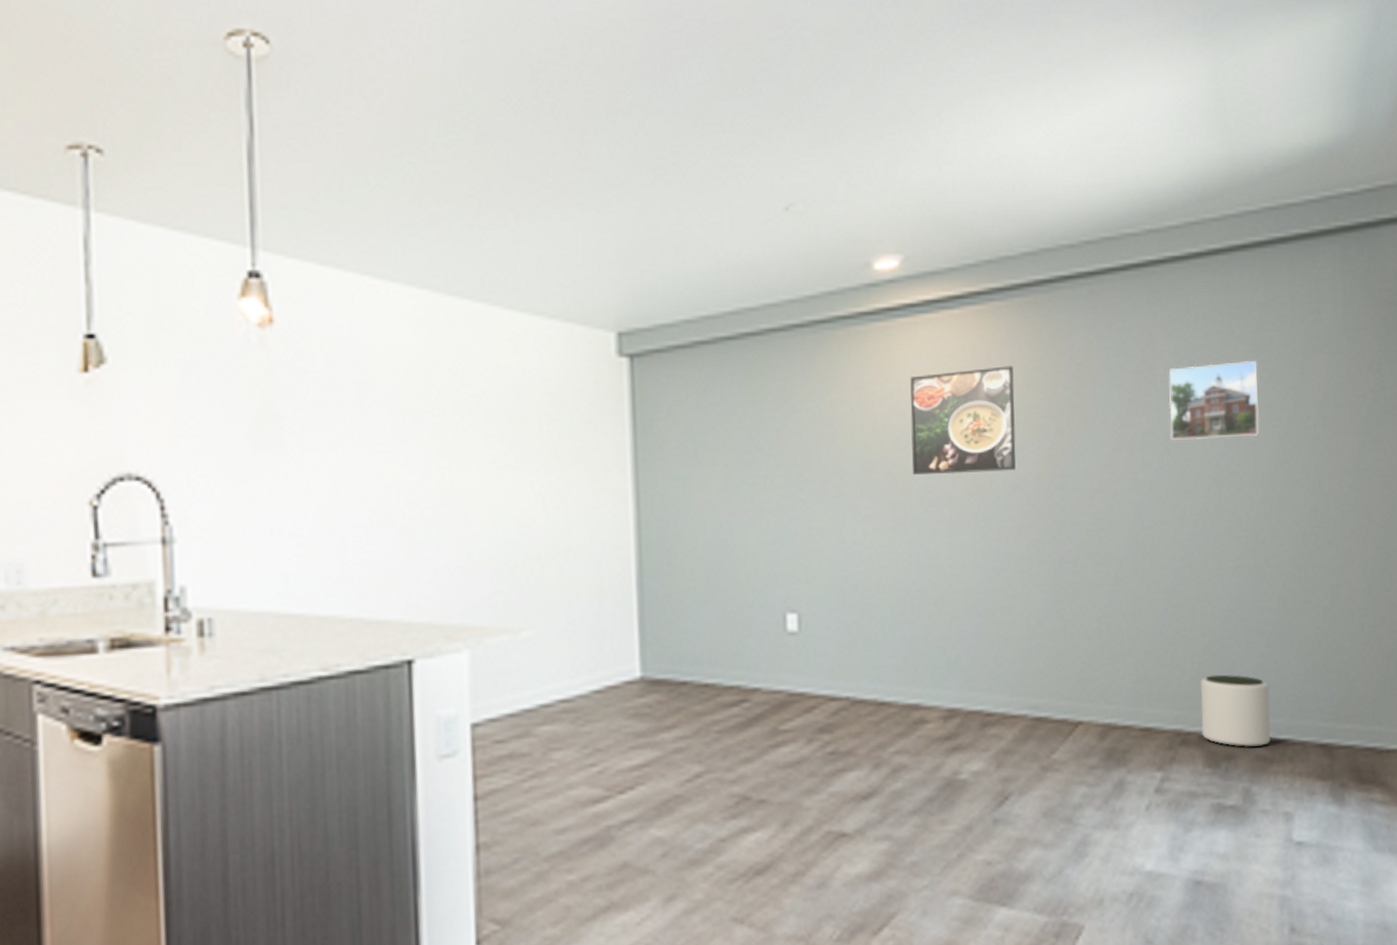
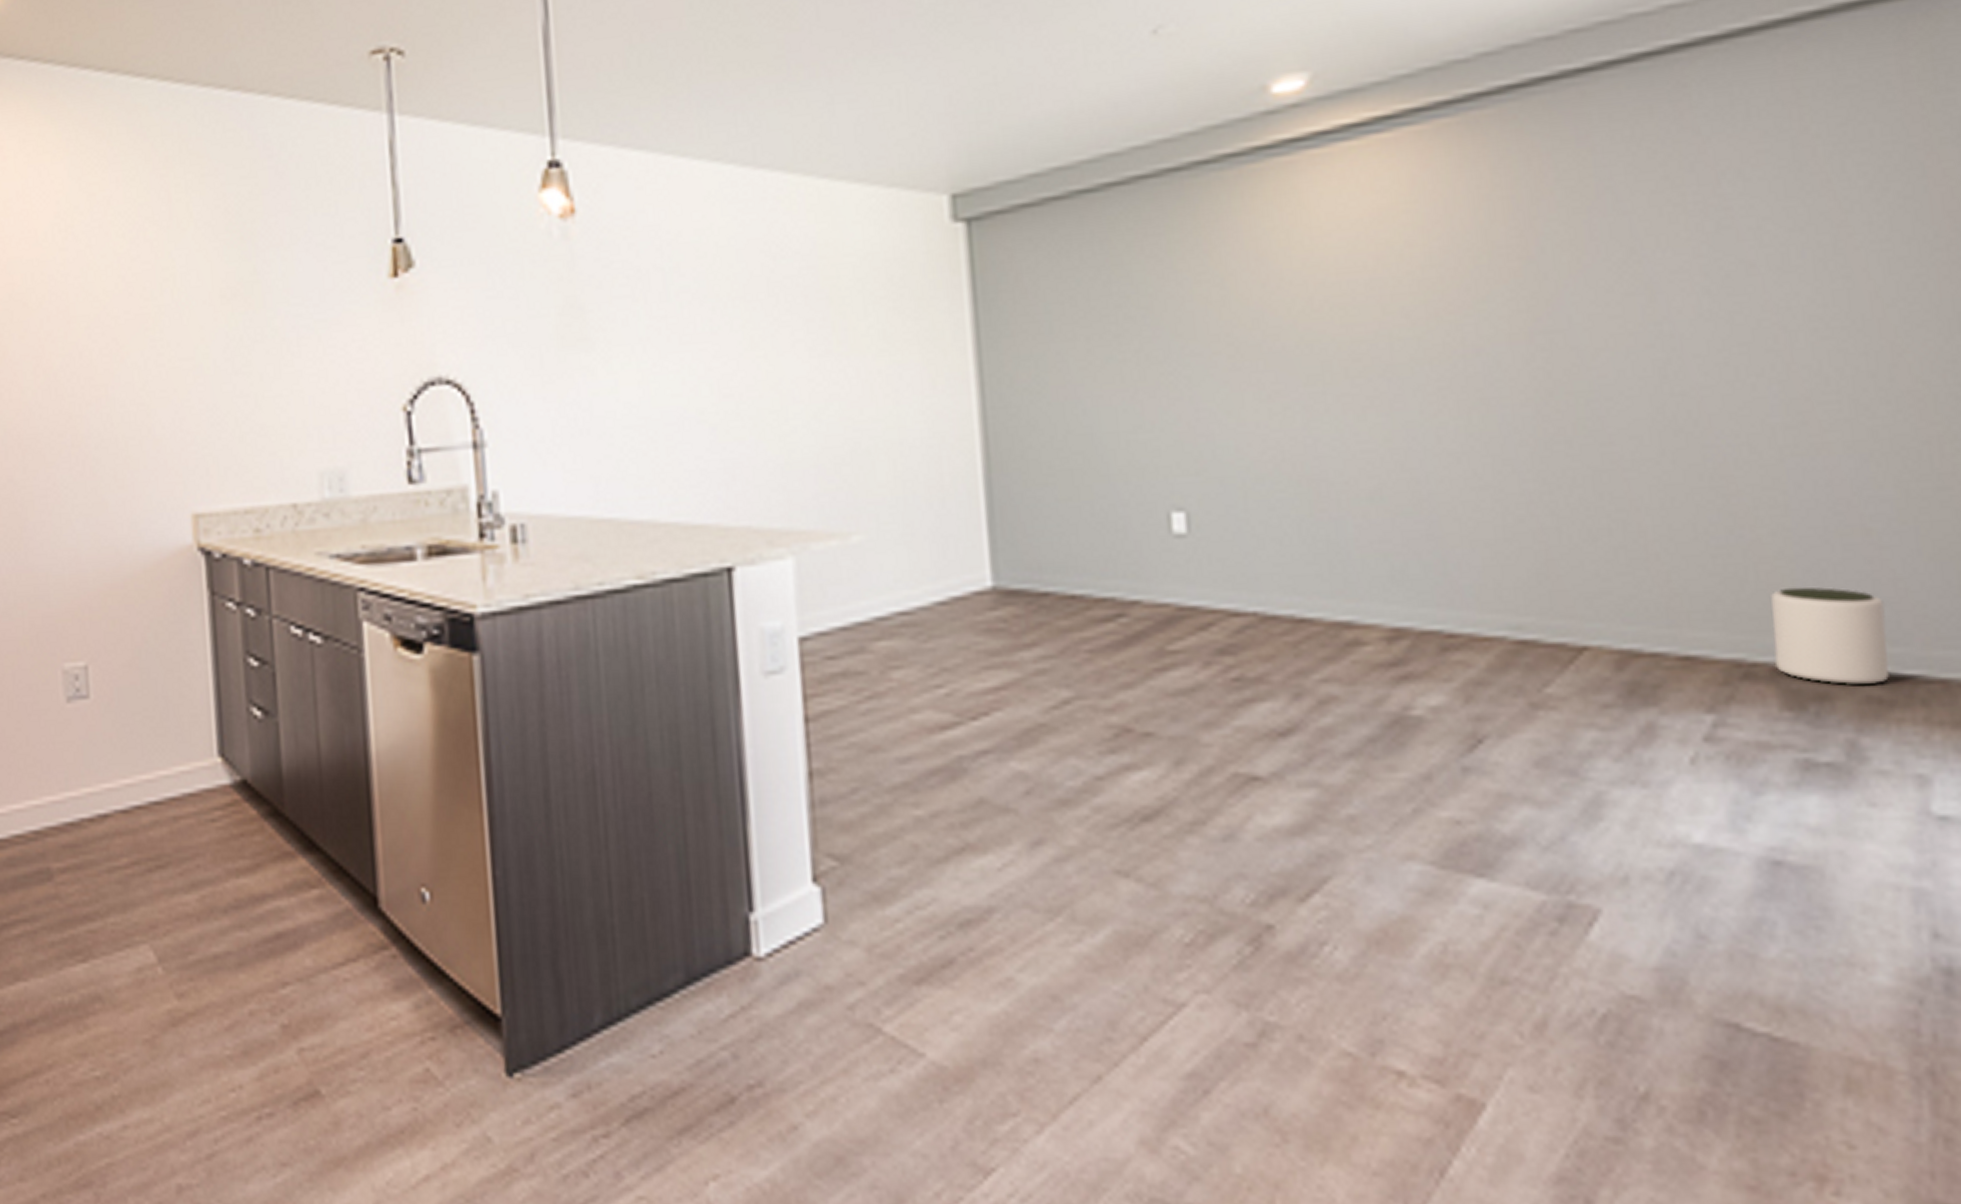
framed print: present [910,366,1016,475] -> none [1325,197,1479,340]
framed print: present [1169,360,1260,441] -> none [1706,164,1856,278]

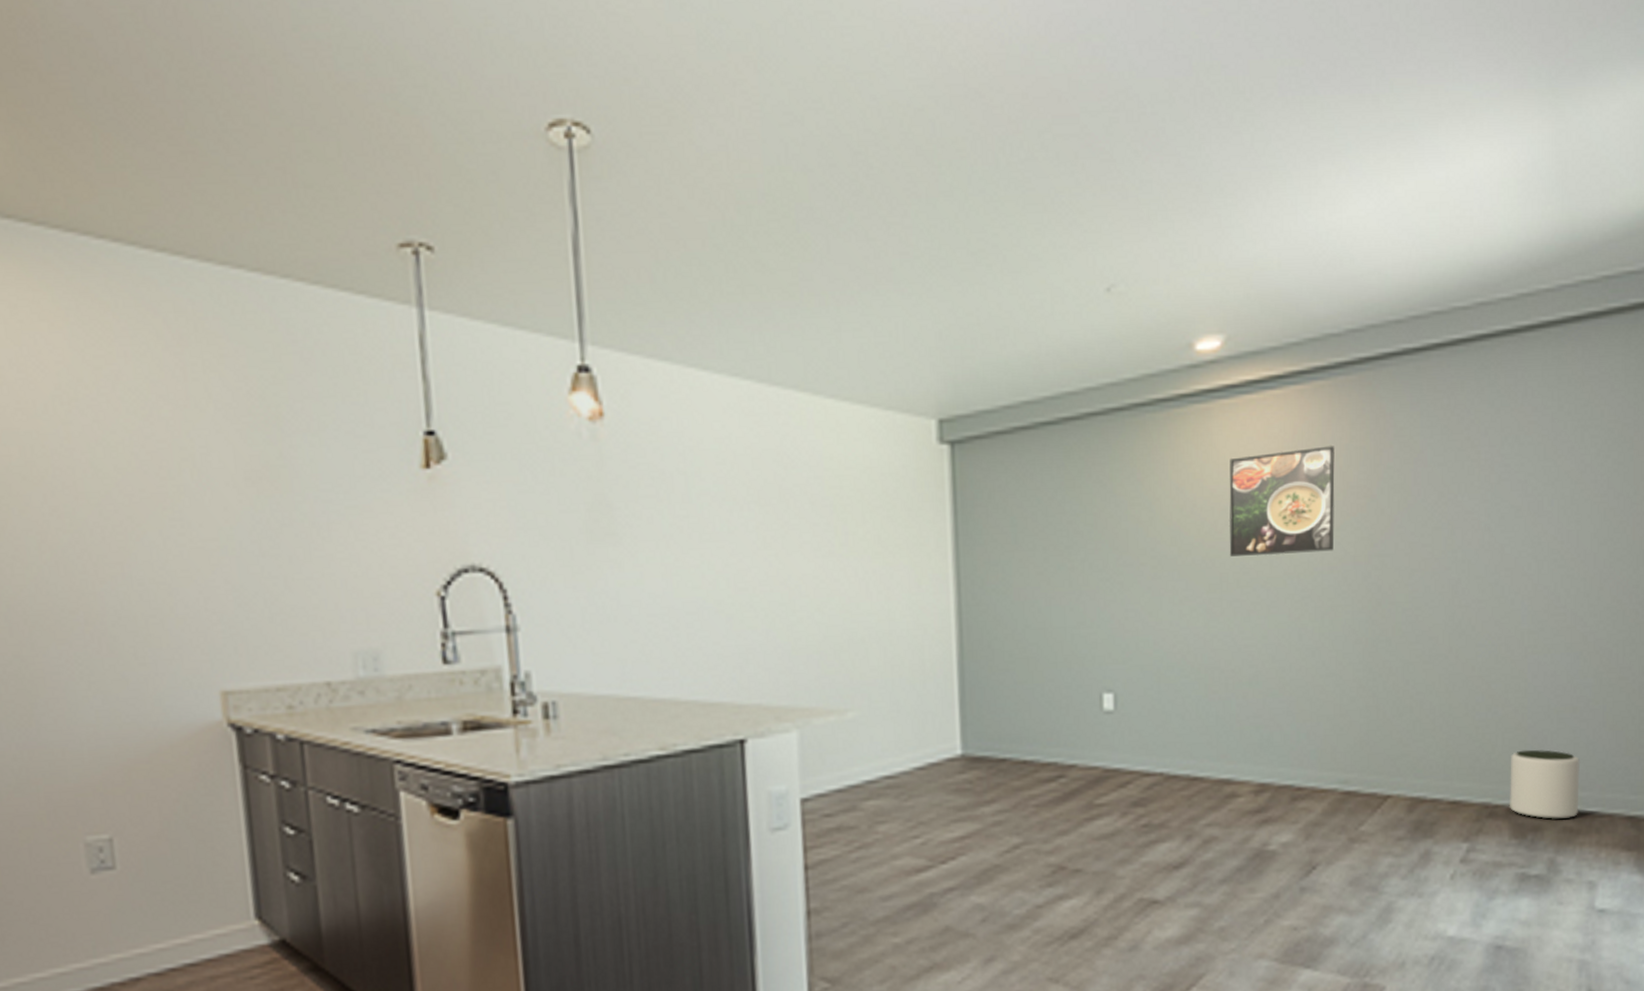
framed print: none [1325,197,1479,340] -> present [1229,446,1335,557]

